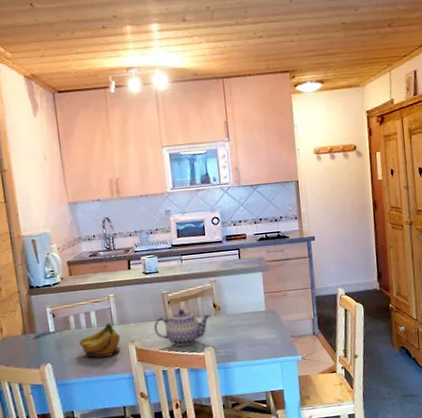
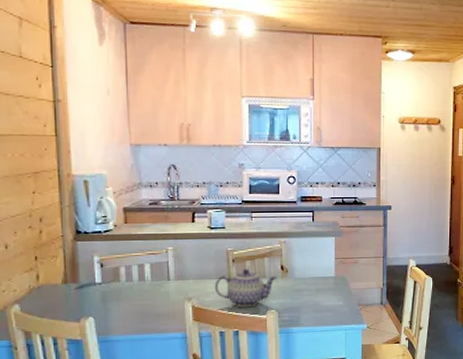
fruit: present [79,323,121,358] -> none [129,277,176,315]

